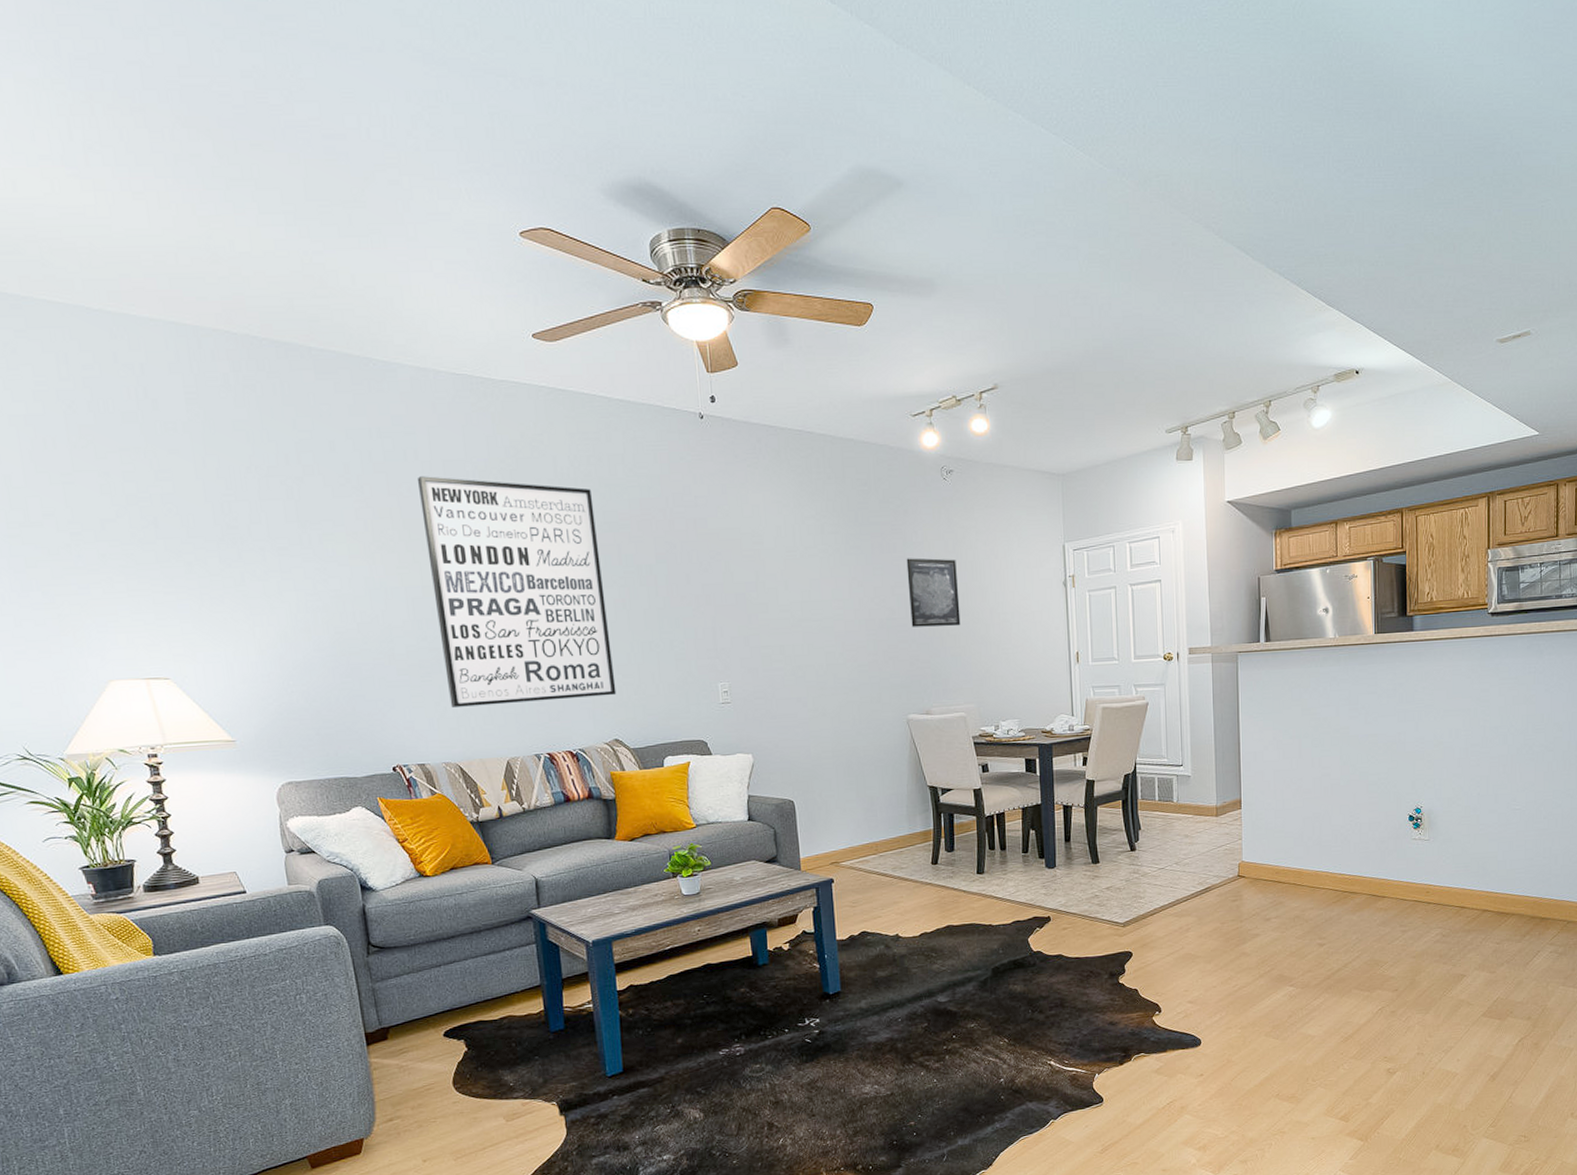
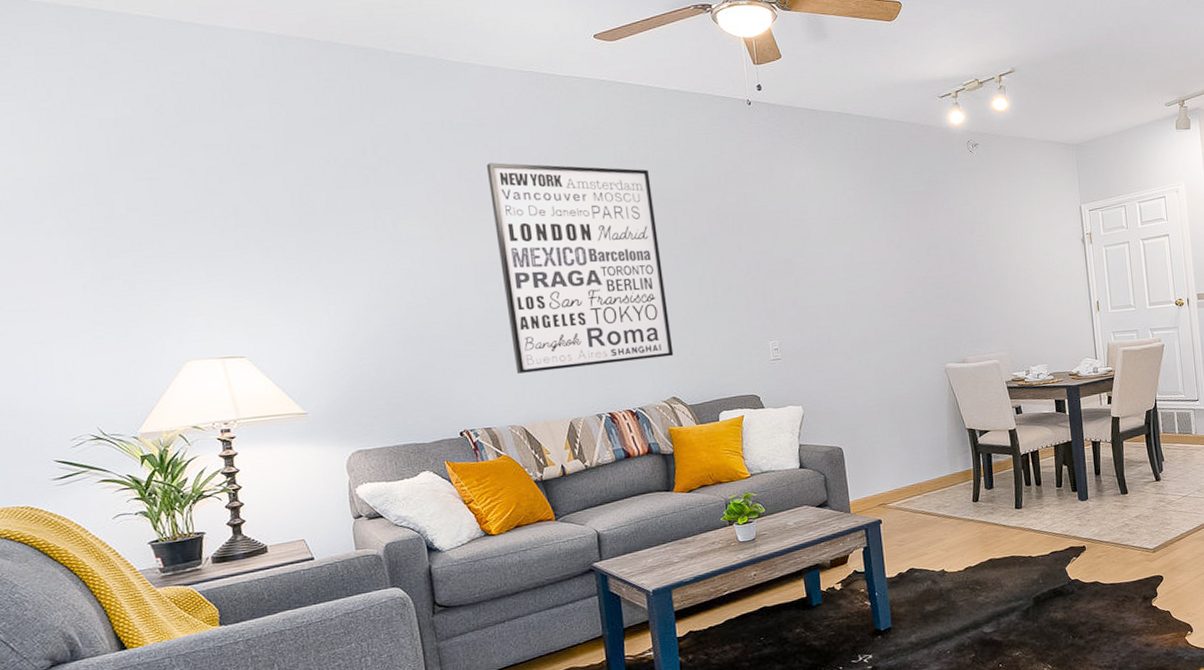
wall art: present [906,558,961,627] -> none [939,222,991,284]

